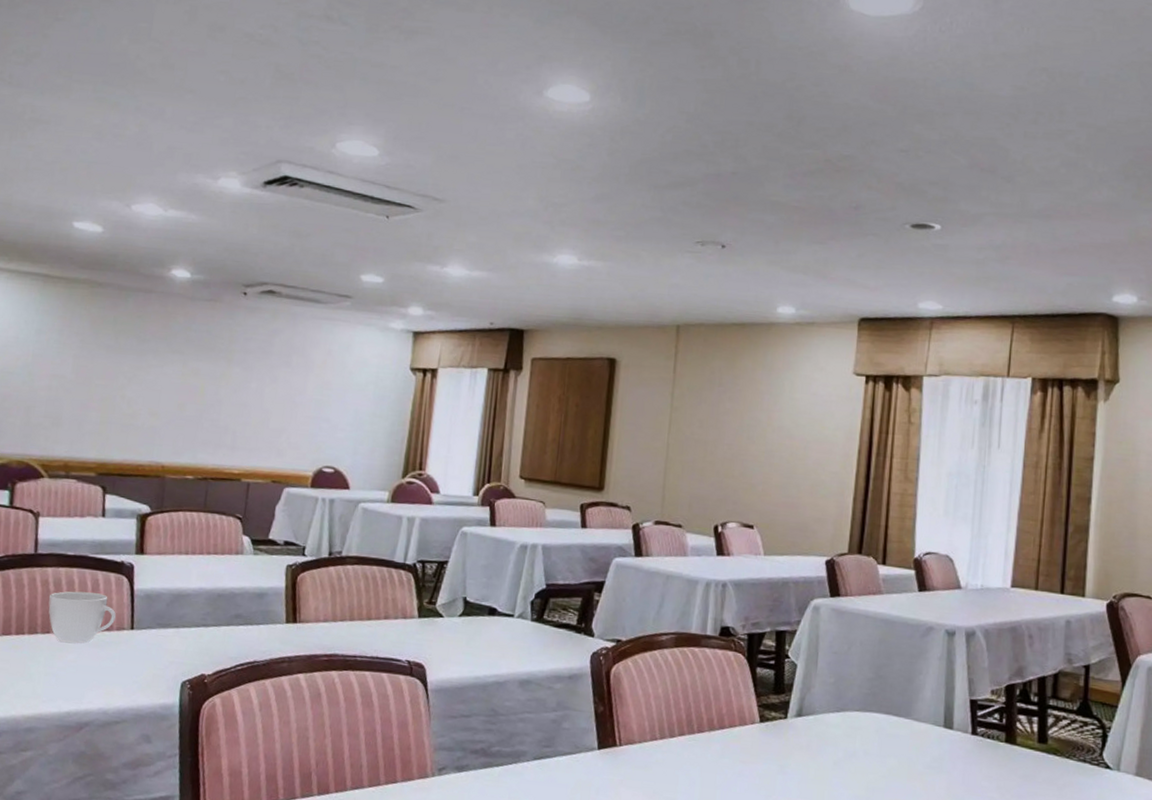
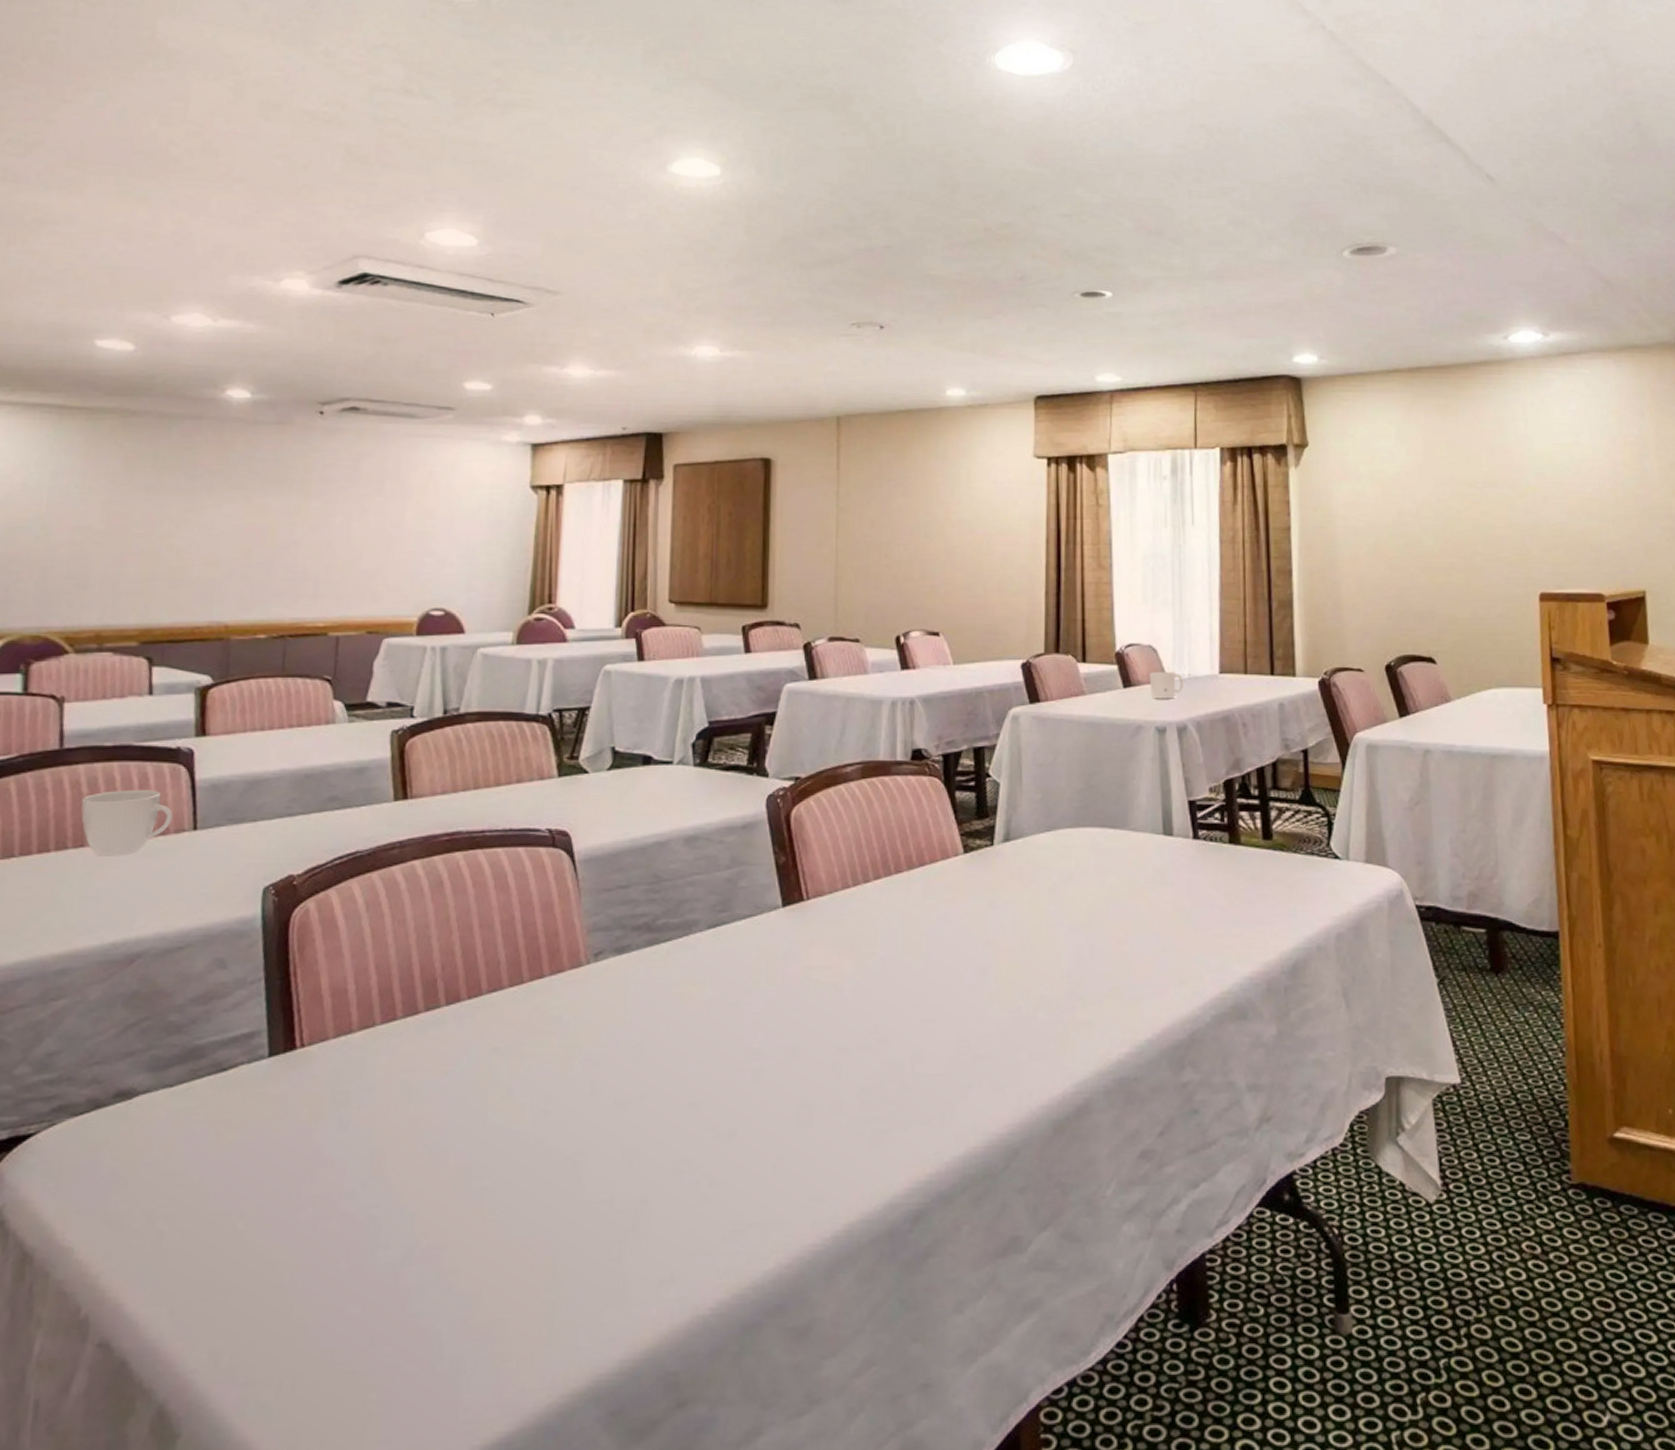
mug: none [943,580,976,606] -> present [1150,672,1183,699]

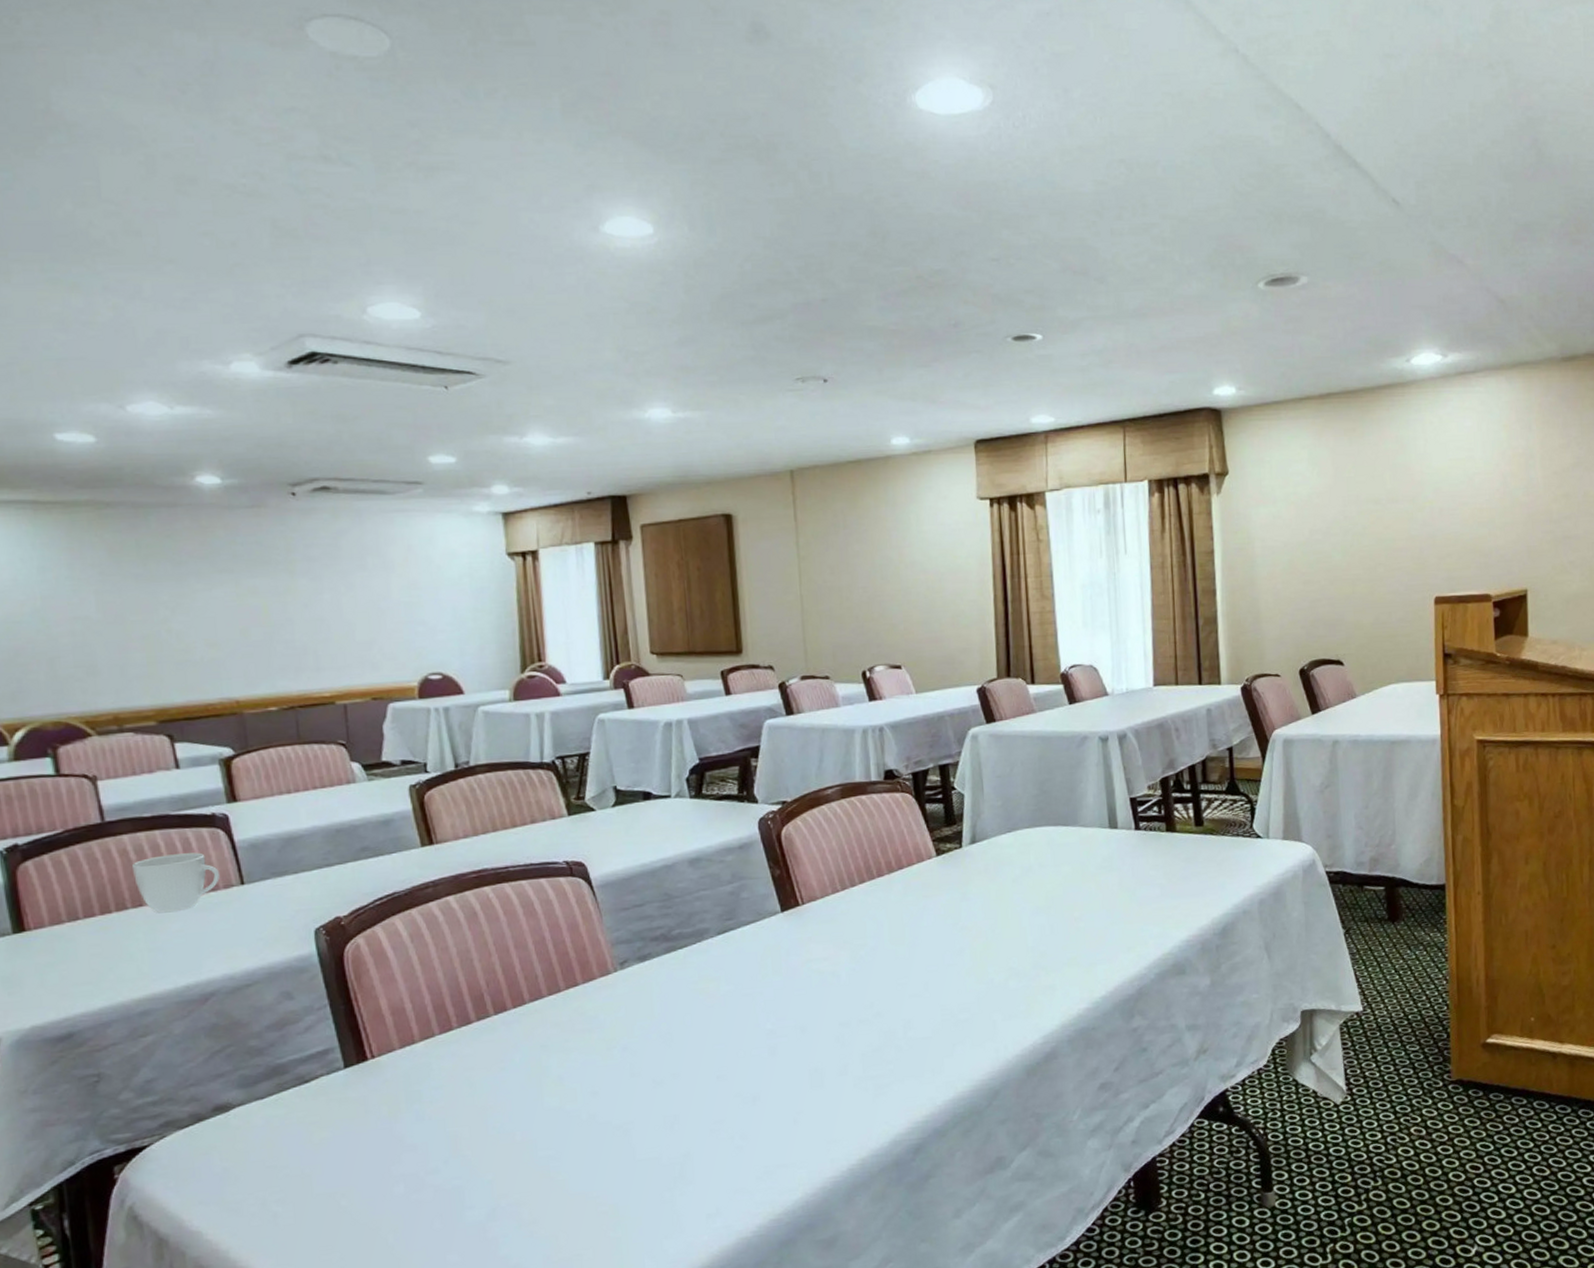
mug: present [1150,672,1183,699] -> none [1092,687,1122,713]

